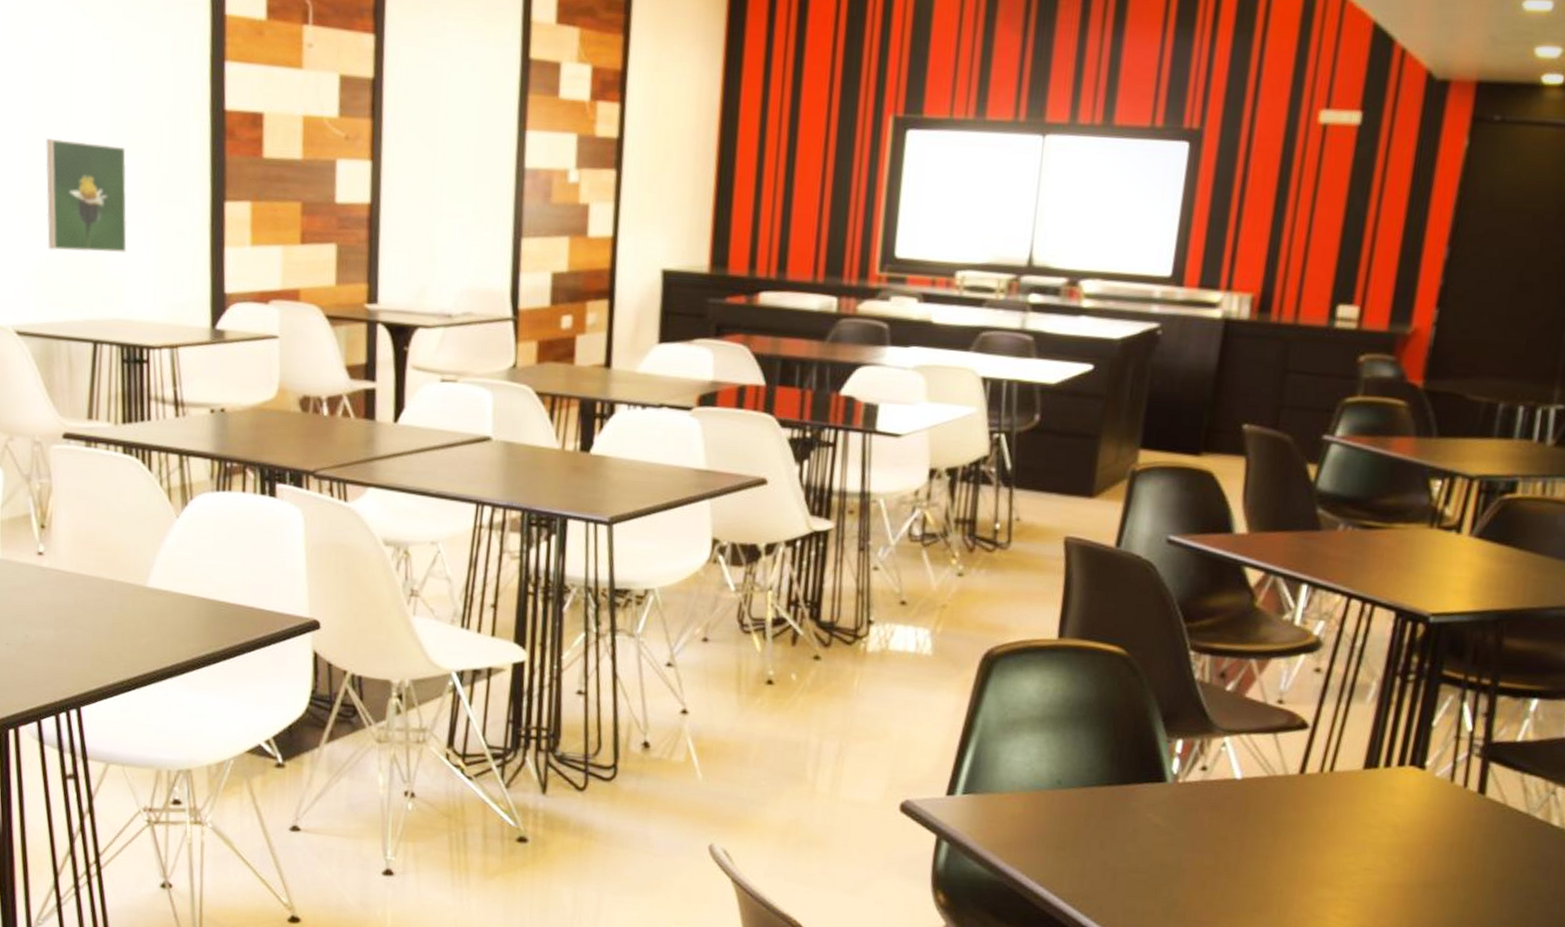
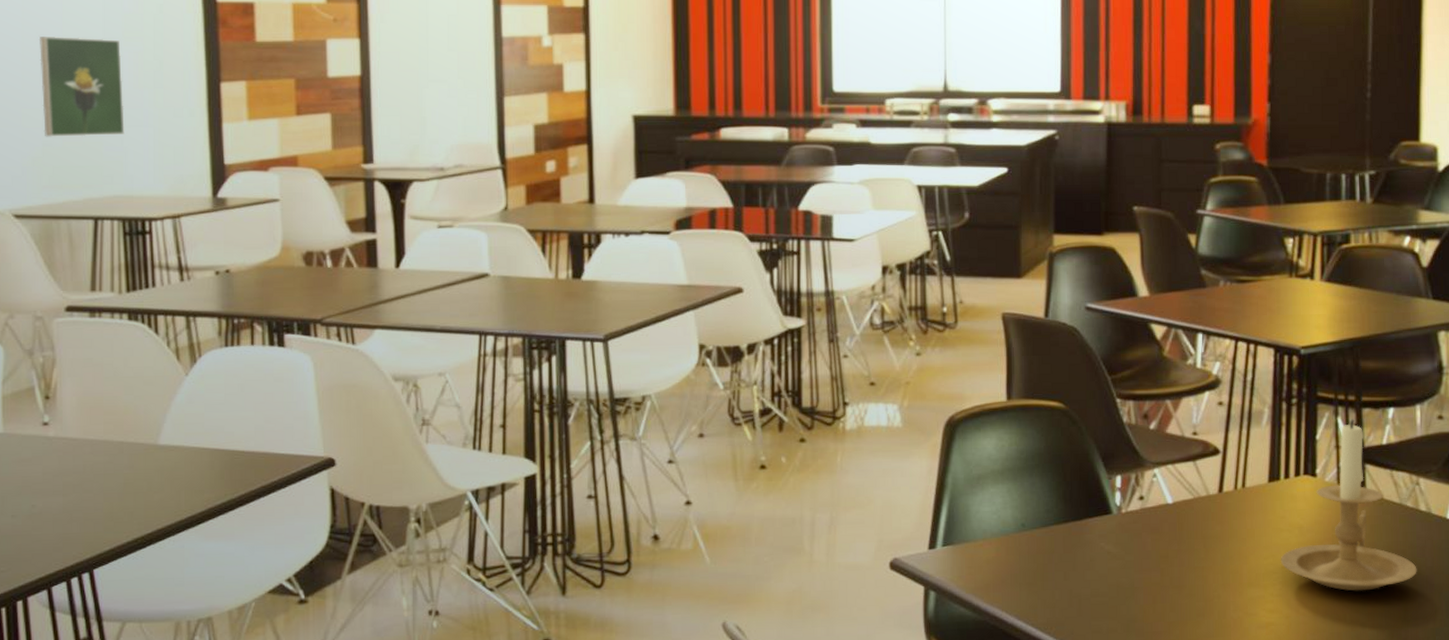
candle holder: none [1363,707,1536,909] -> present [1280,419,1417,591]

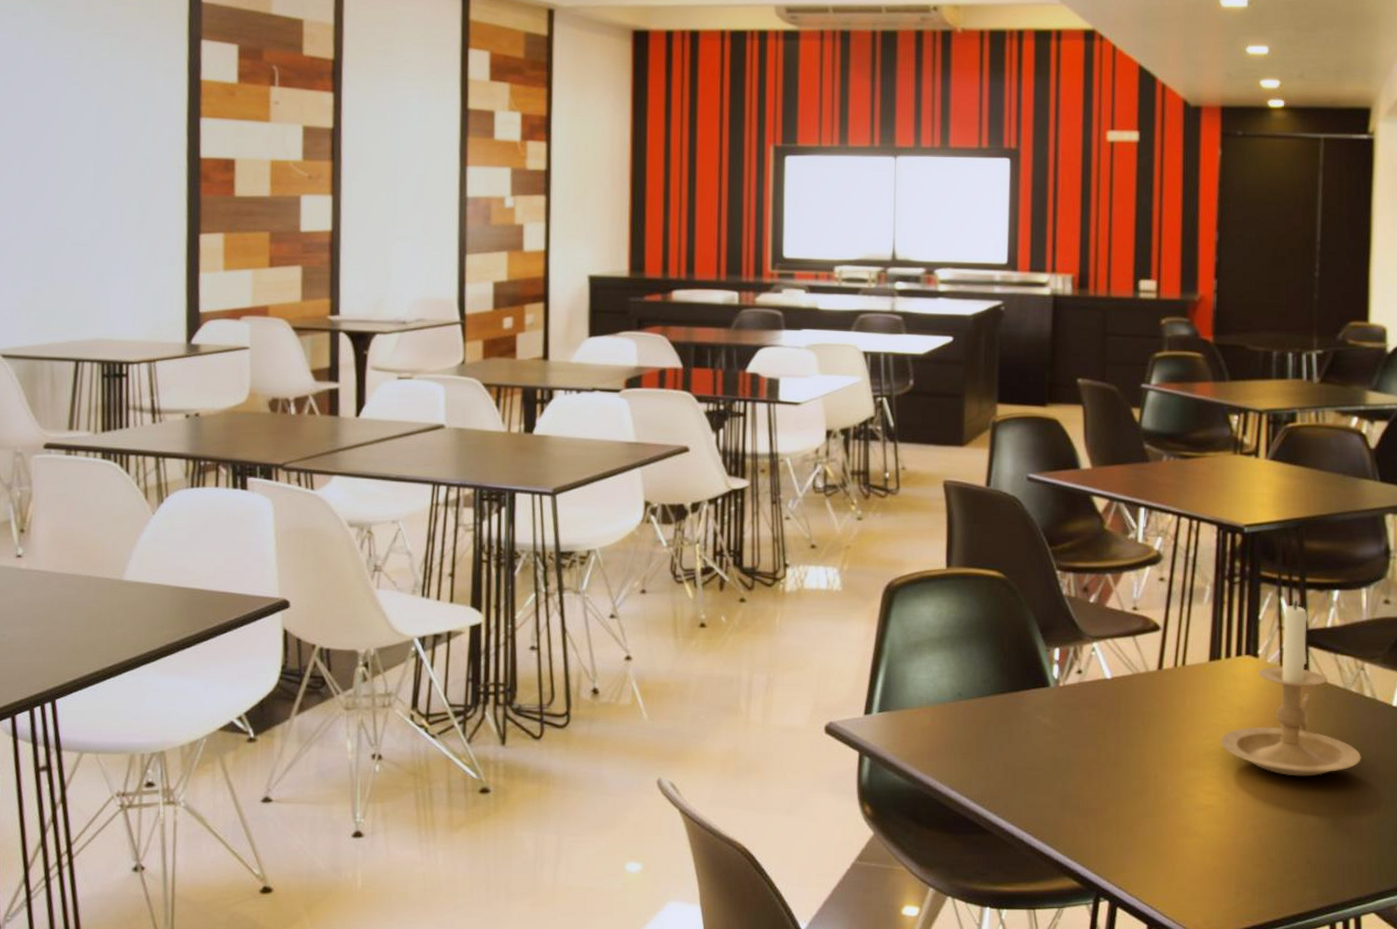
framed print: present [38,37,125,137] -> none [33,187,110,283]

